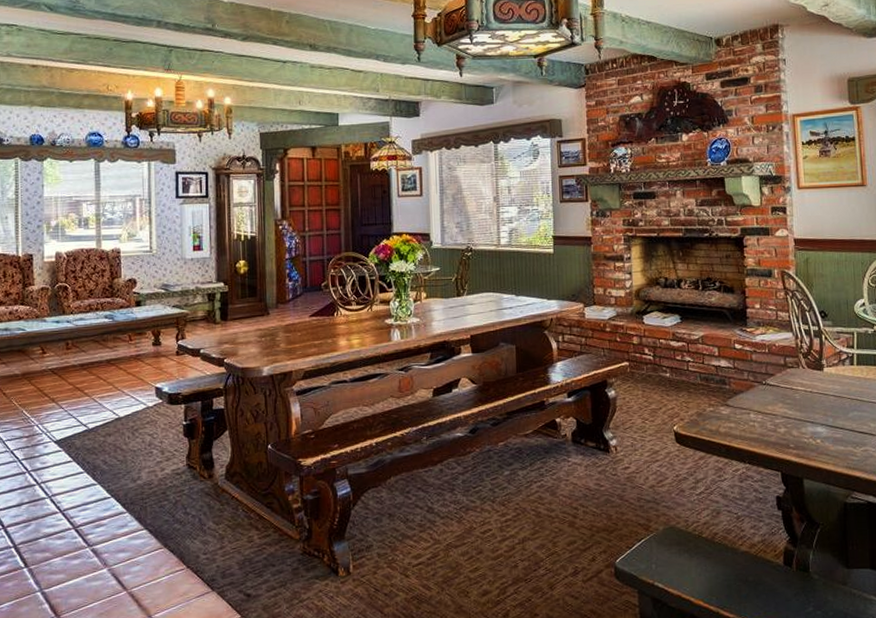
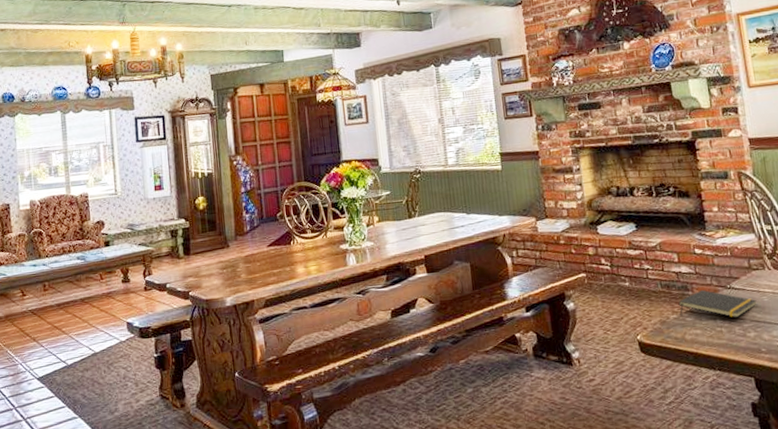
notepad: none [715,384,789,414] -> present [678,289,757,318]

